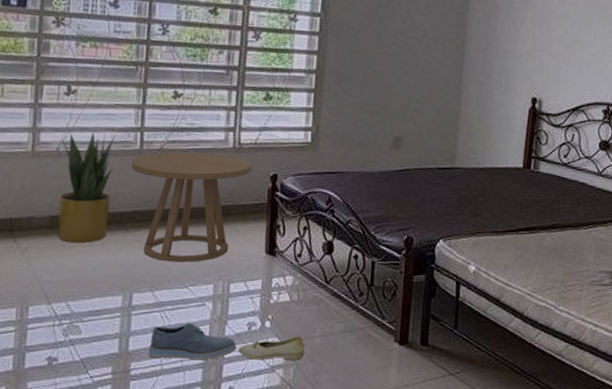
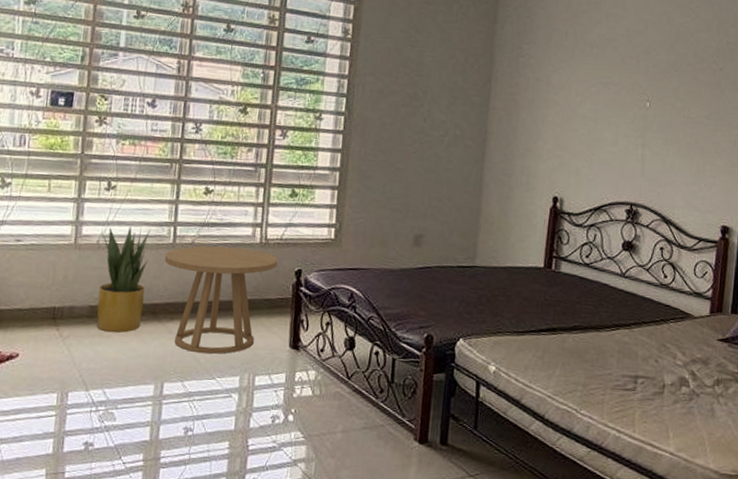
shoe: present [148,322,237,361] -> none [177,413,261,452]
shoe: present [237,336,305,360] -> none [261,430,326,455]

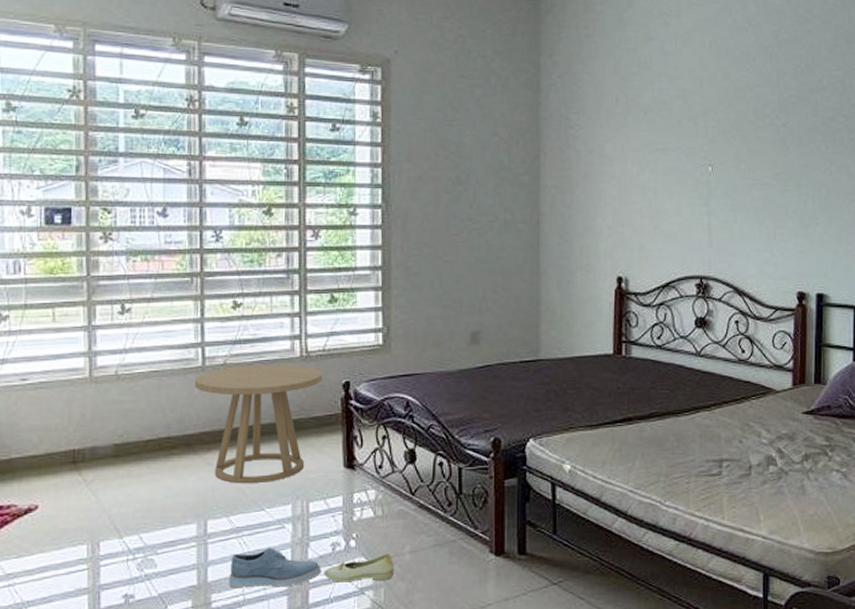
planter: present [96,225,152,333] -> none [119,350,177,470]
shoe: none [177,413,261,452] -> present [228,547,322,589]
shoe: none [261,430,326,455] -> present [323,554,394,583]

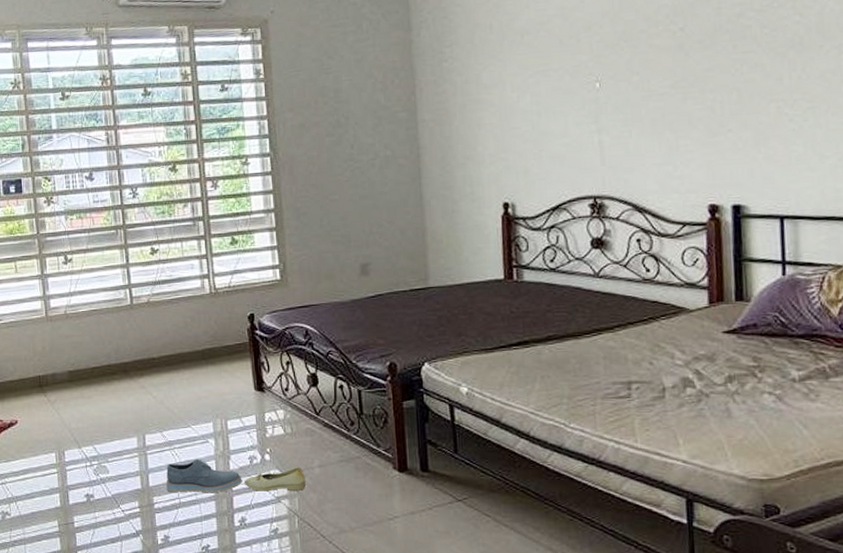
side table: present [194,364,323,483] -> none [125,300,230,403]

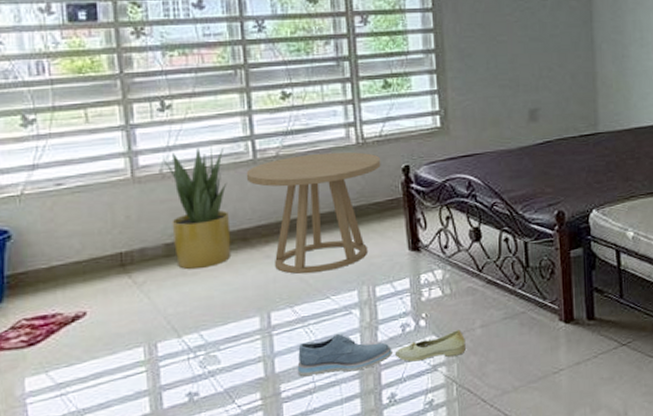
planter: none [67,292,116,393] -> present [163,145,232,269]
side table: none [125,300,230,403] -> present [246,152,381,274]

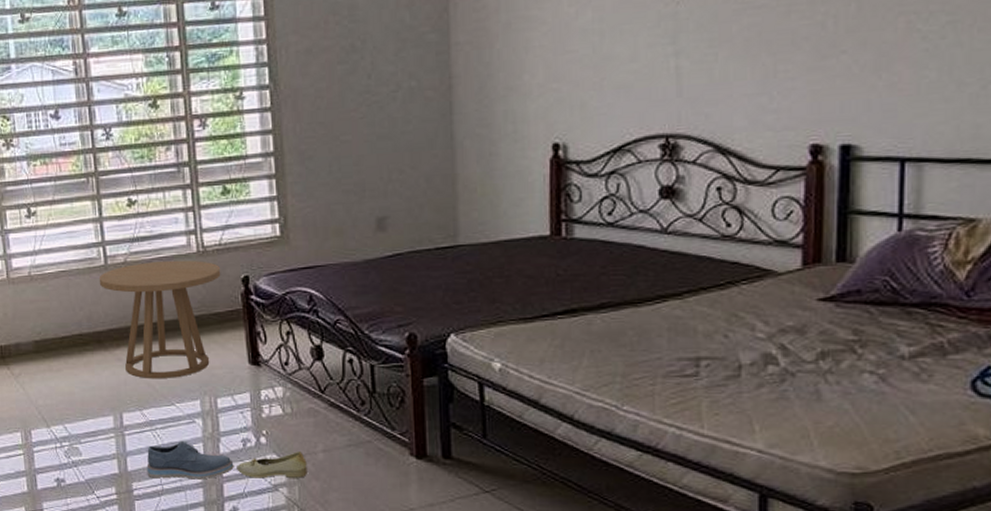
planter: present [163,145,232,269] -> none [31,250,88,365]

